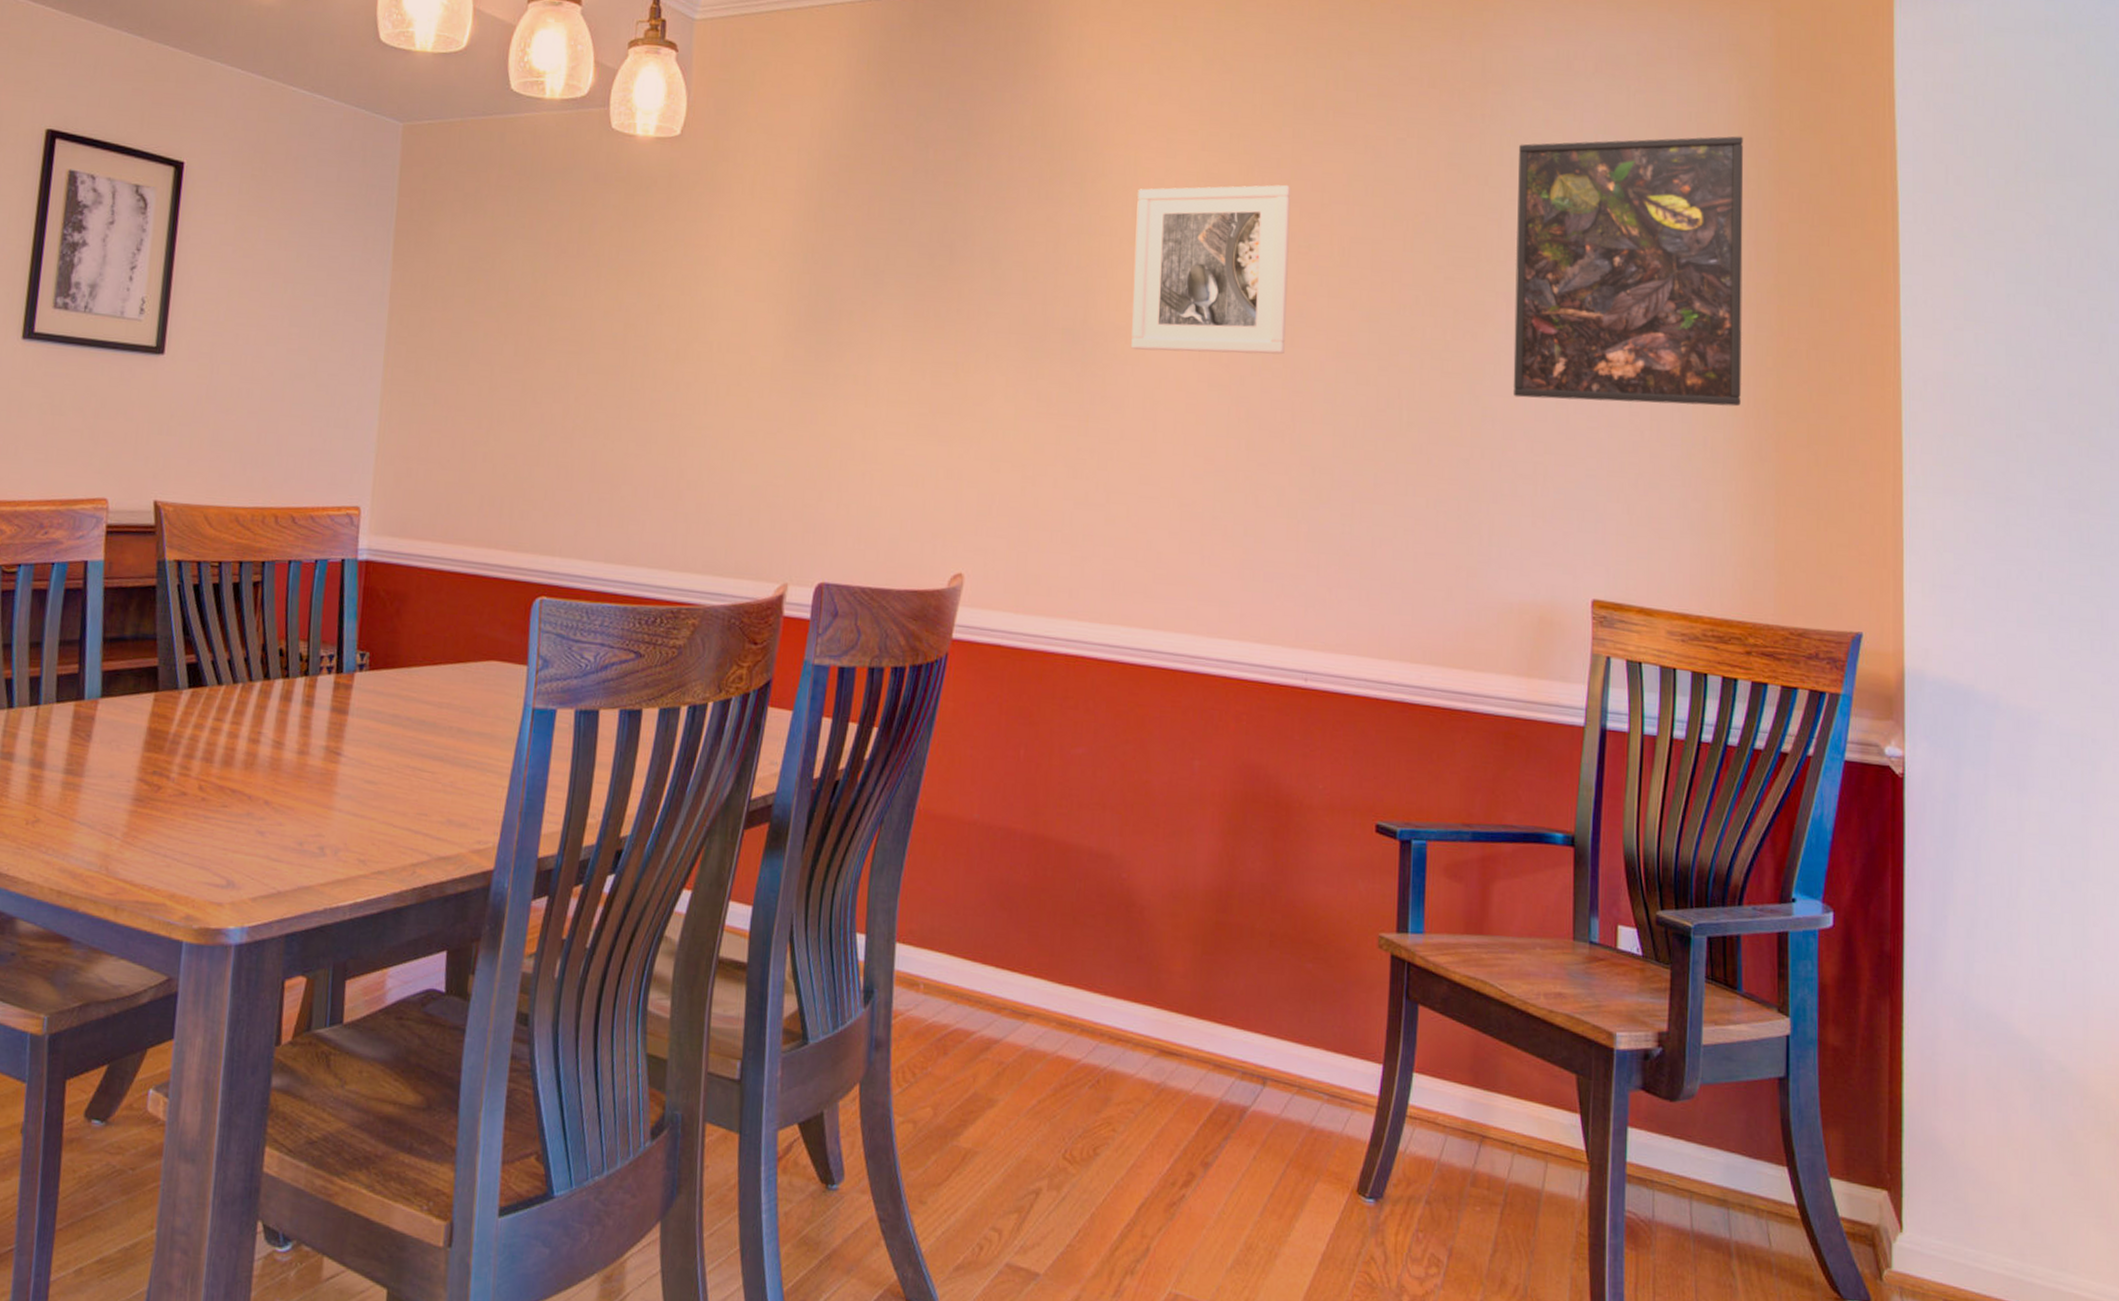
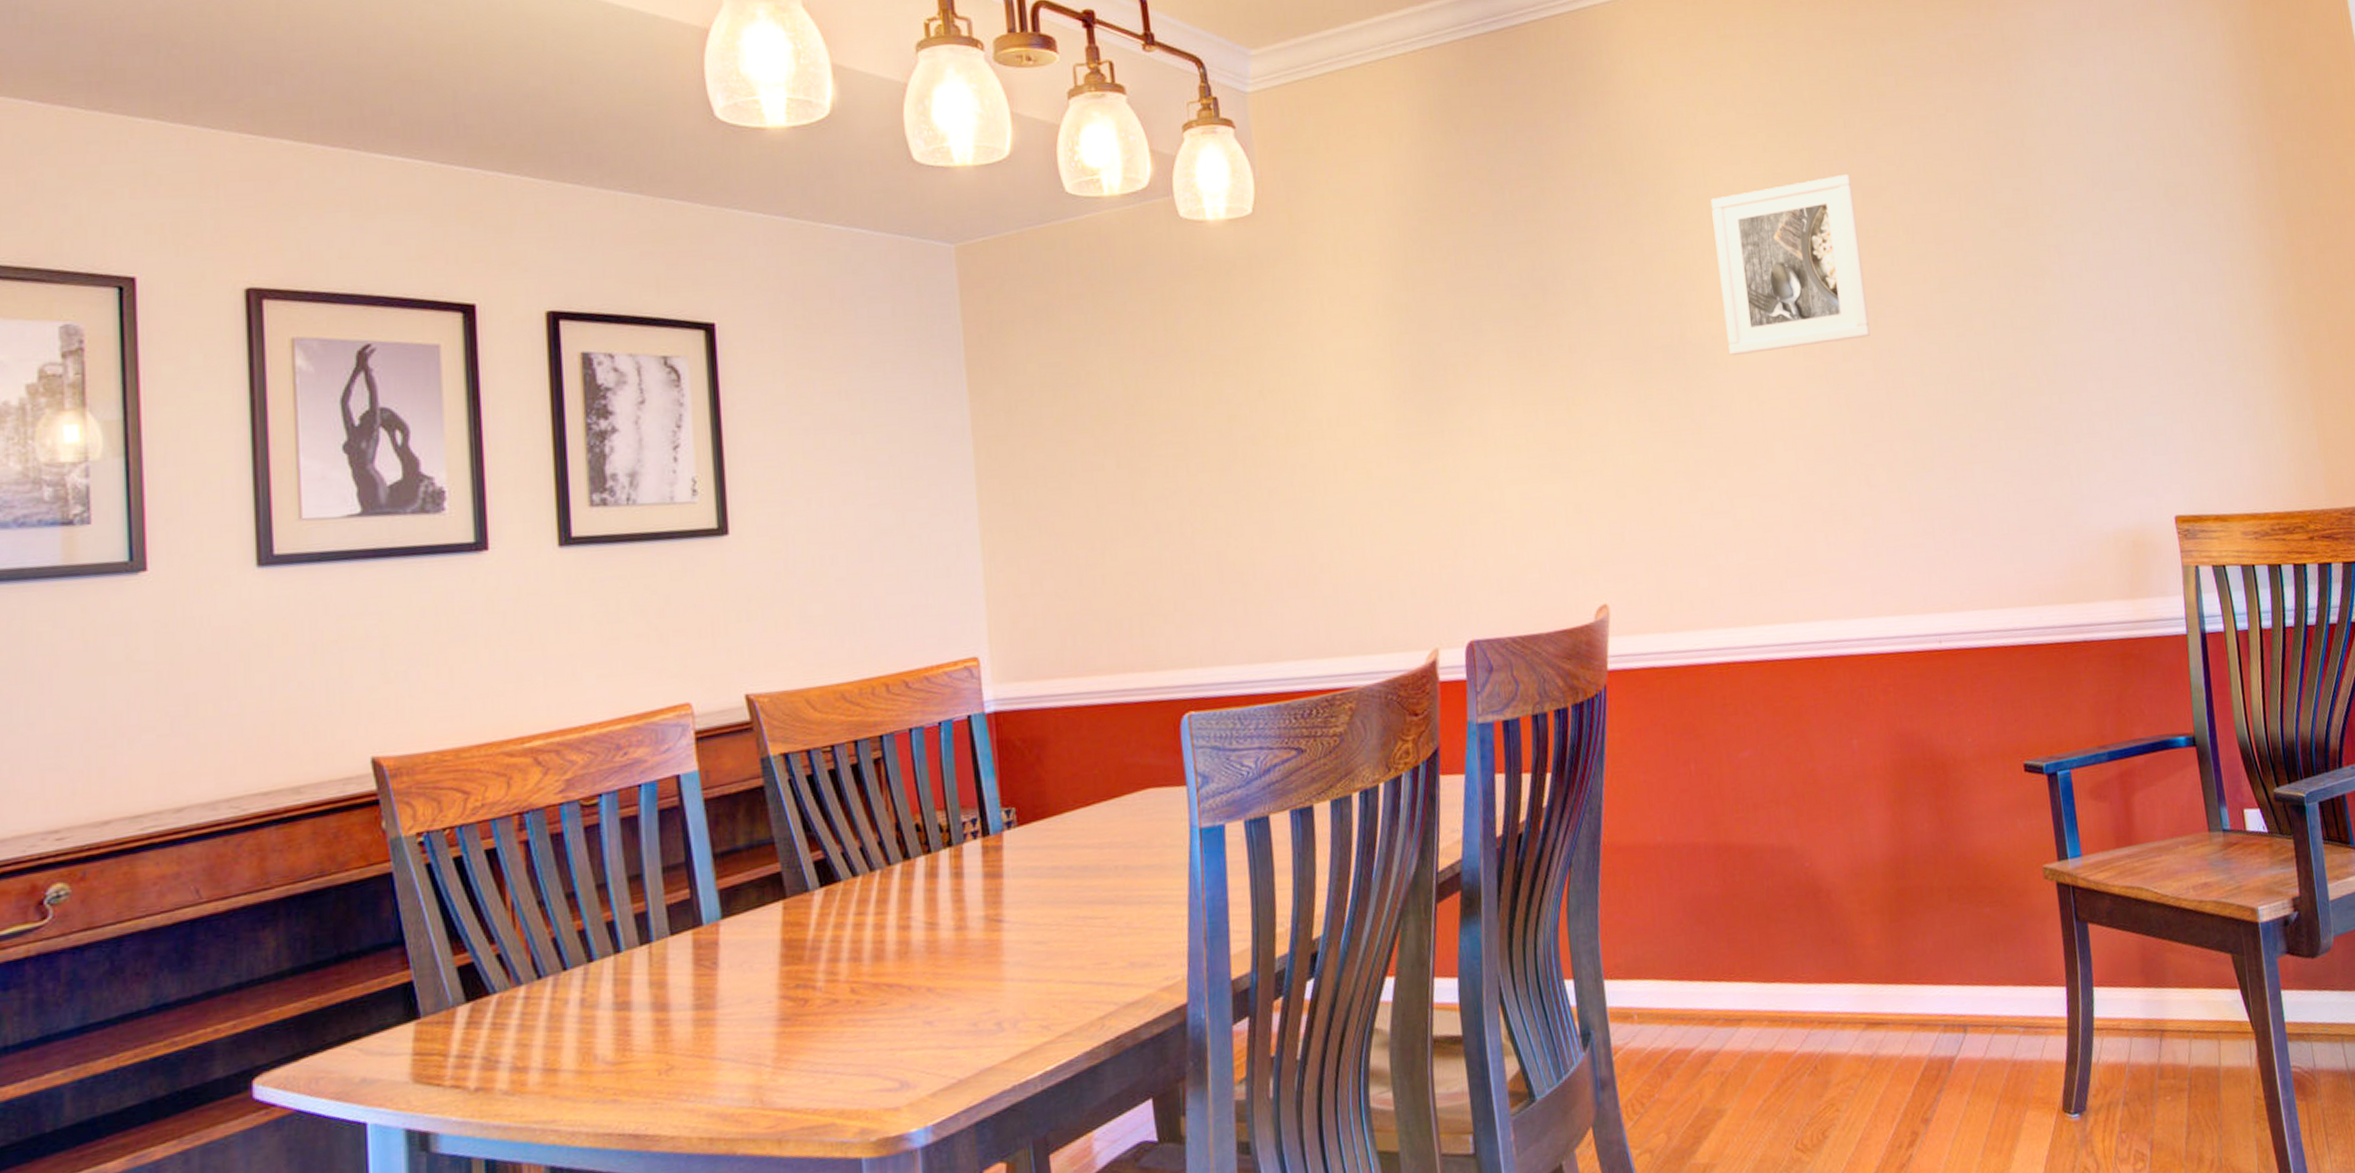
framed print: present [1513,136,1744,407] -> none [2046,69,2270,341]

